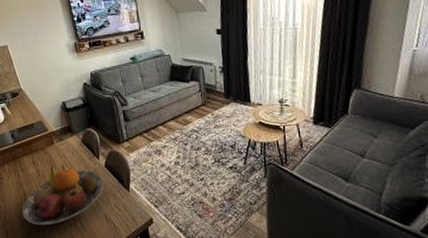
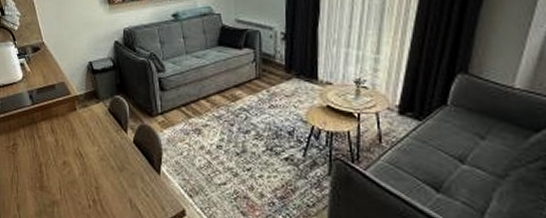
fruit bowl: present [22,164,104,225] -> none [37,135,131,204]

